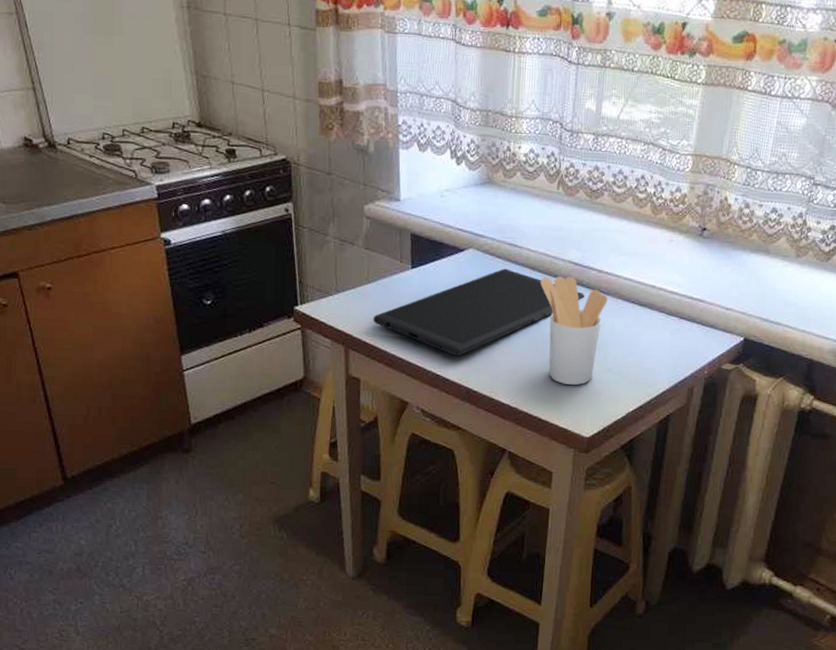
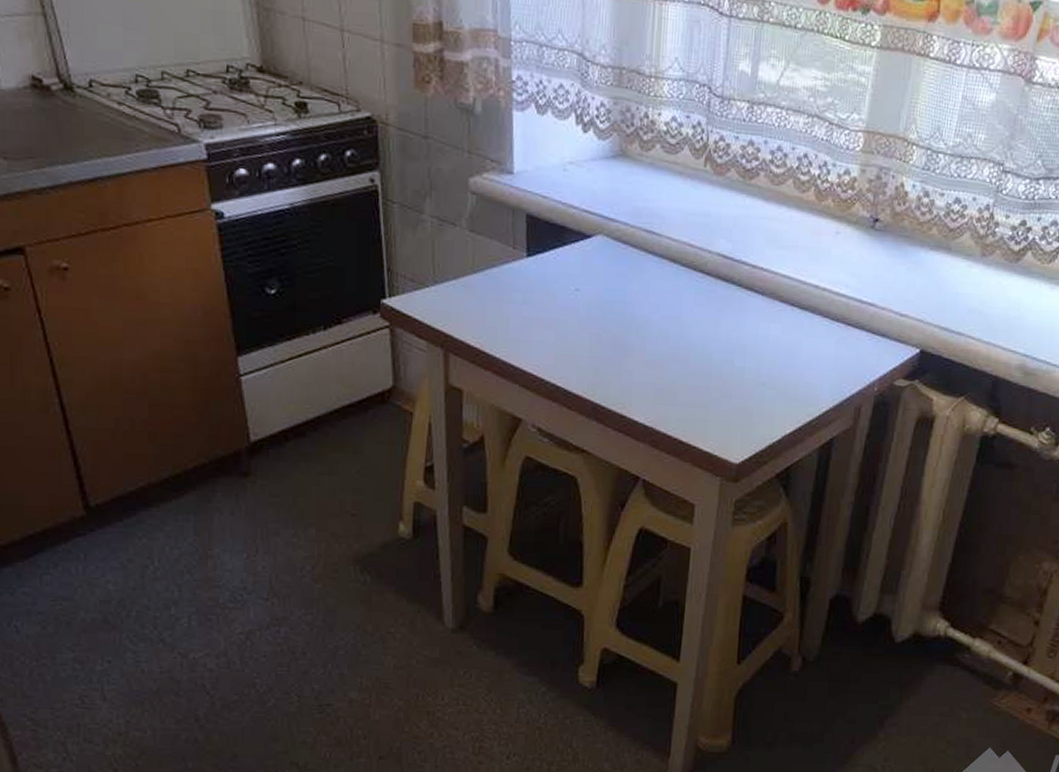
cutting board: present [373,268,585,357] -> none [479,260,735,365]
utensil holder: present [540,276,608,385] -> none [683,271,763,402]

